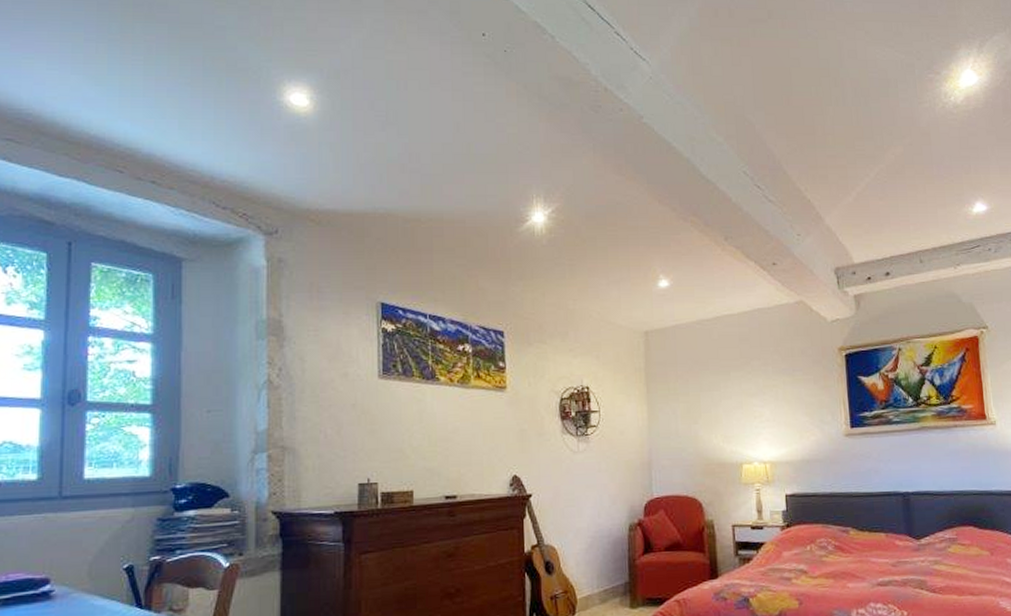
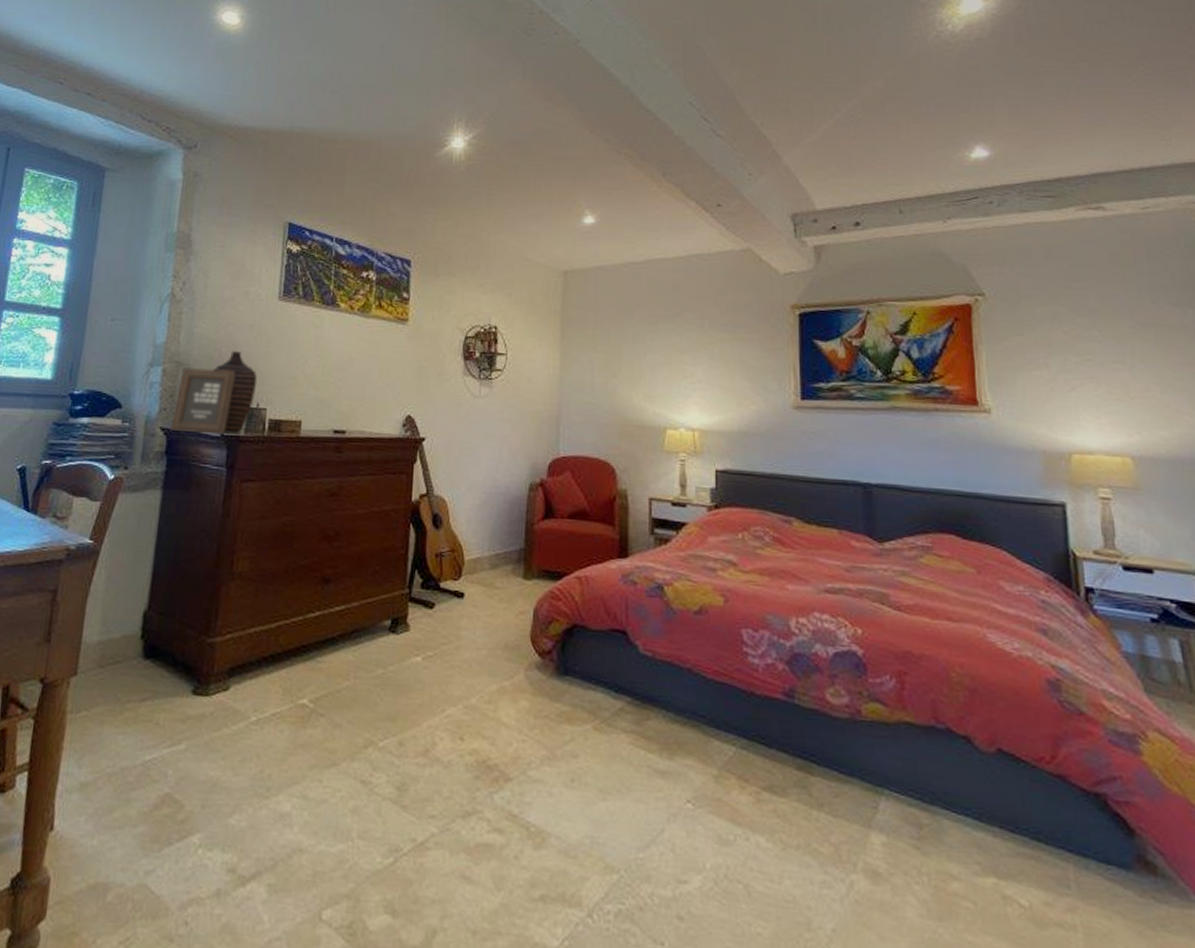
picture frame: none [282,450,342,515] -> present [170,368,235,435]
decorative vase: none [320,431,366,511] -> present [213,351,258,436]

